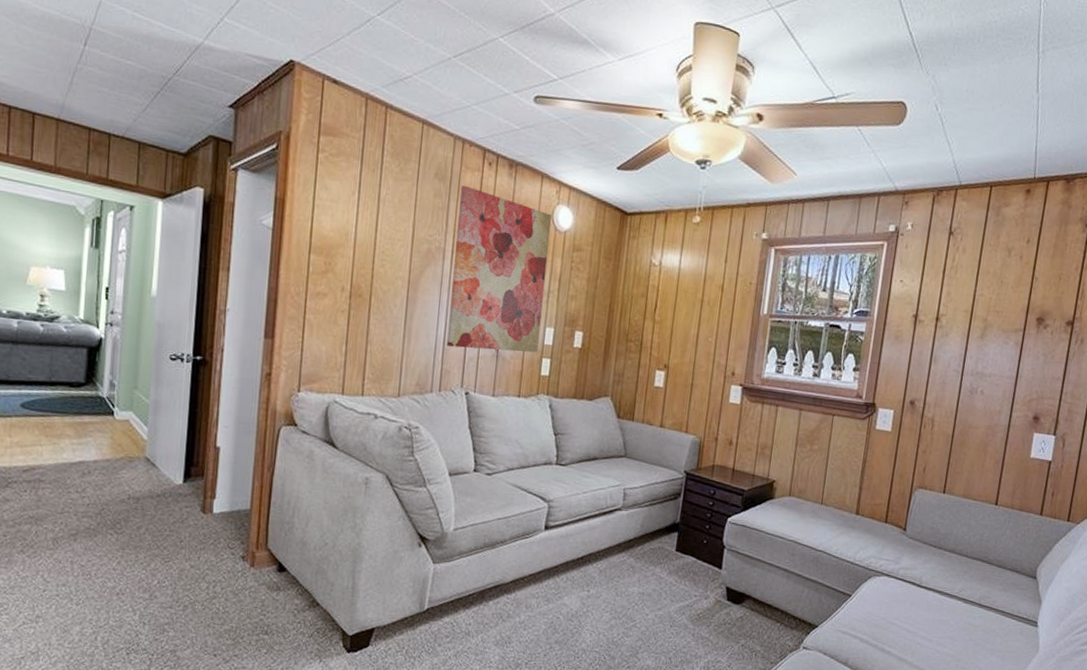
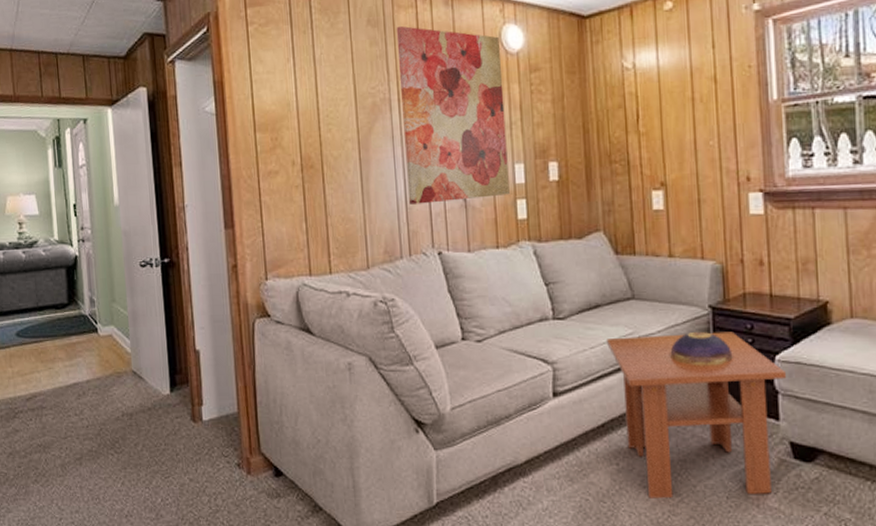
coffee table: none [596,487,734,626] -> present [606,331,787,499]
decorative bowl: none [646,490,696,520] -> present [670,331,733,366]

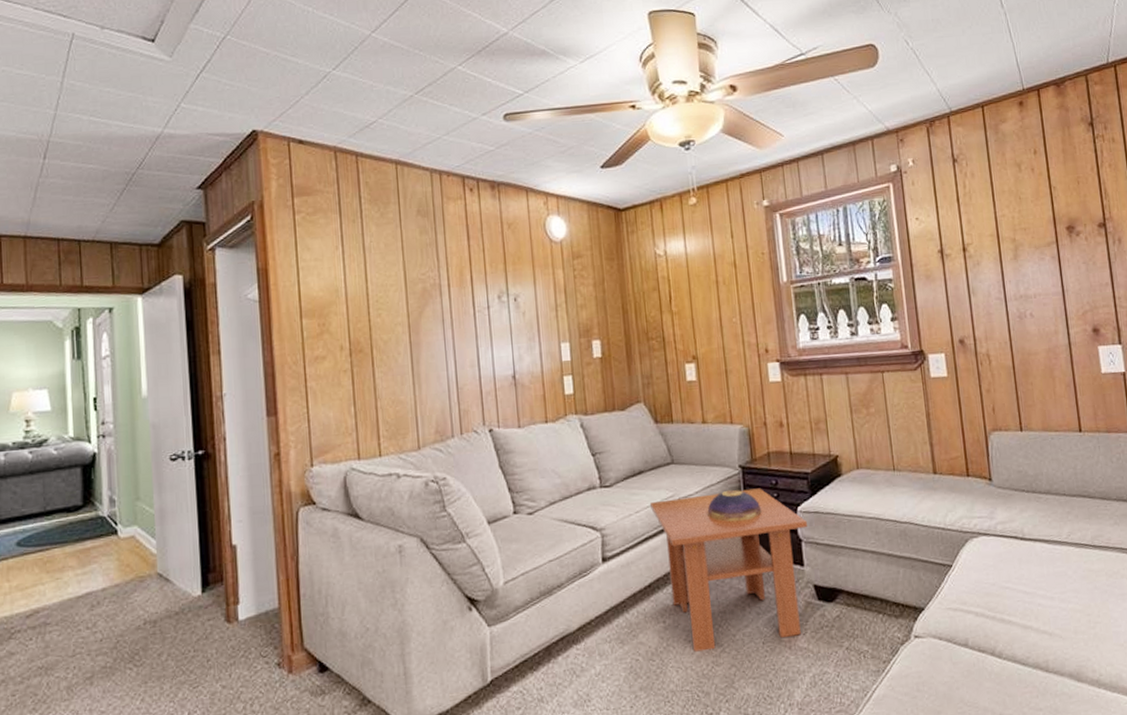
wall art: present [396,25,510,205] -> none [445,216,557,385]

